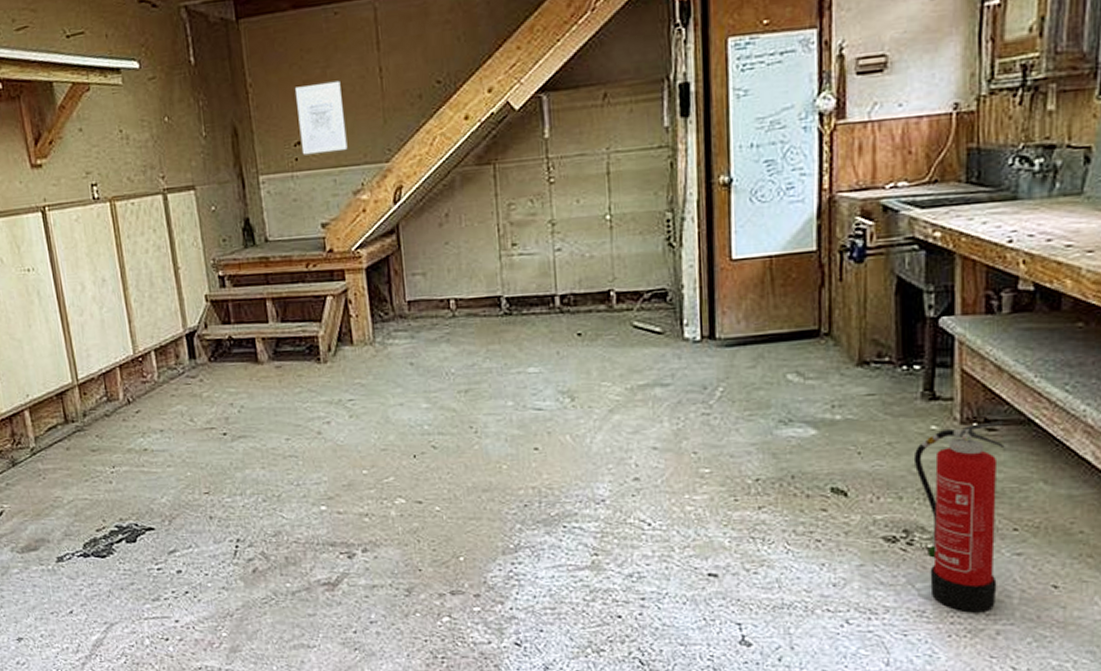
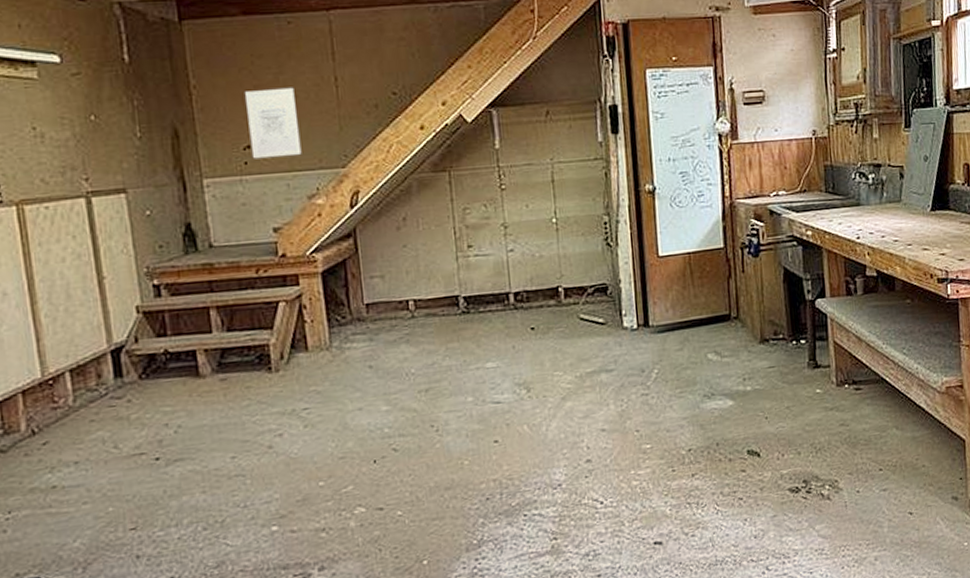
fire extinguisher: present [913,421,1005,613] -> none [806,381,873,545]

